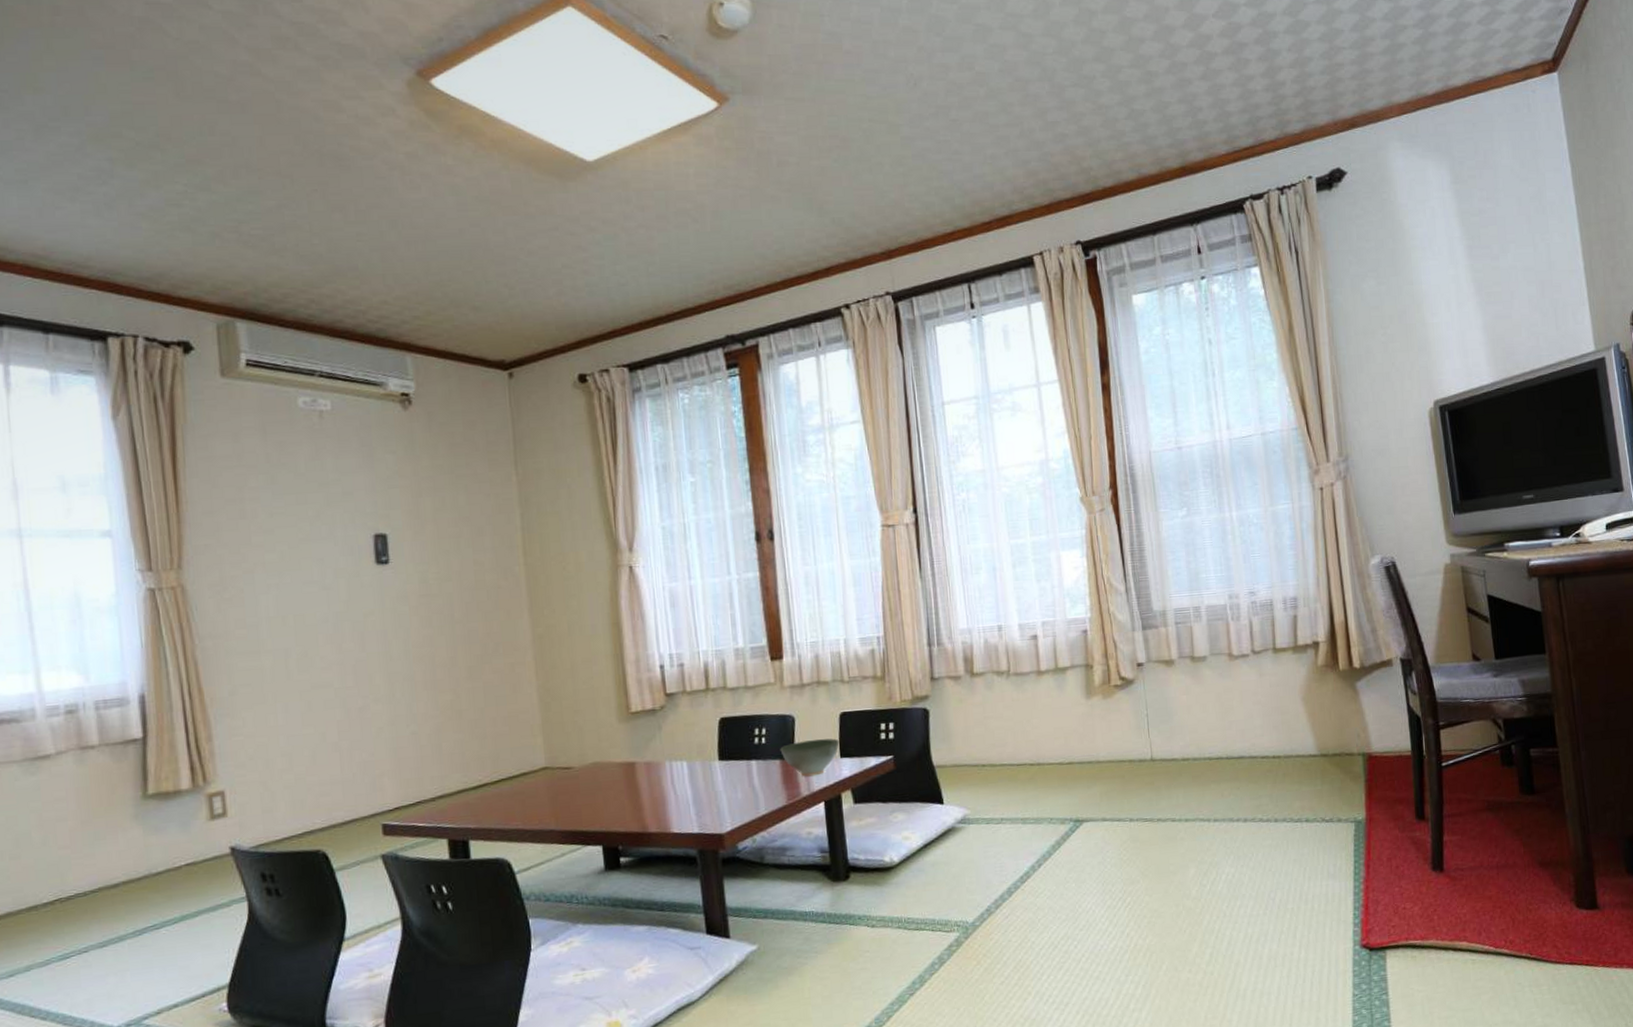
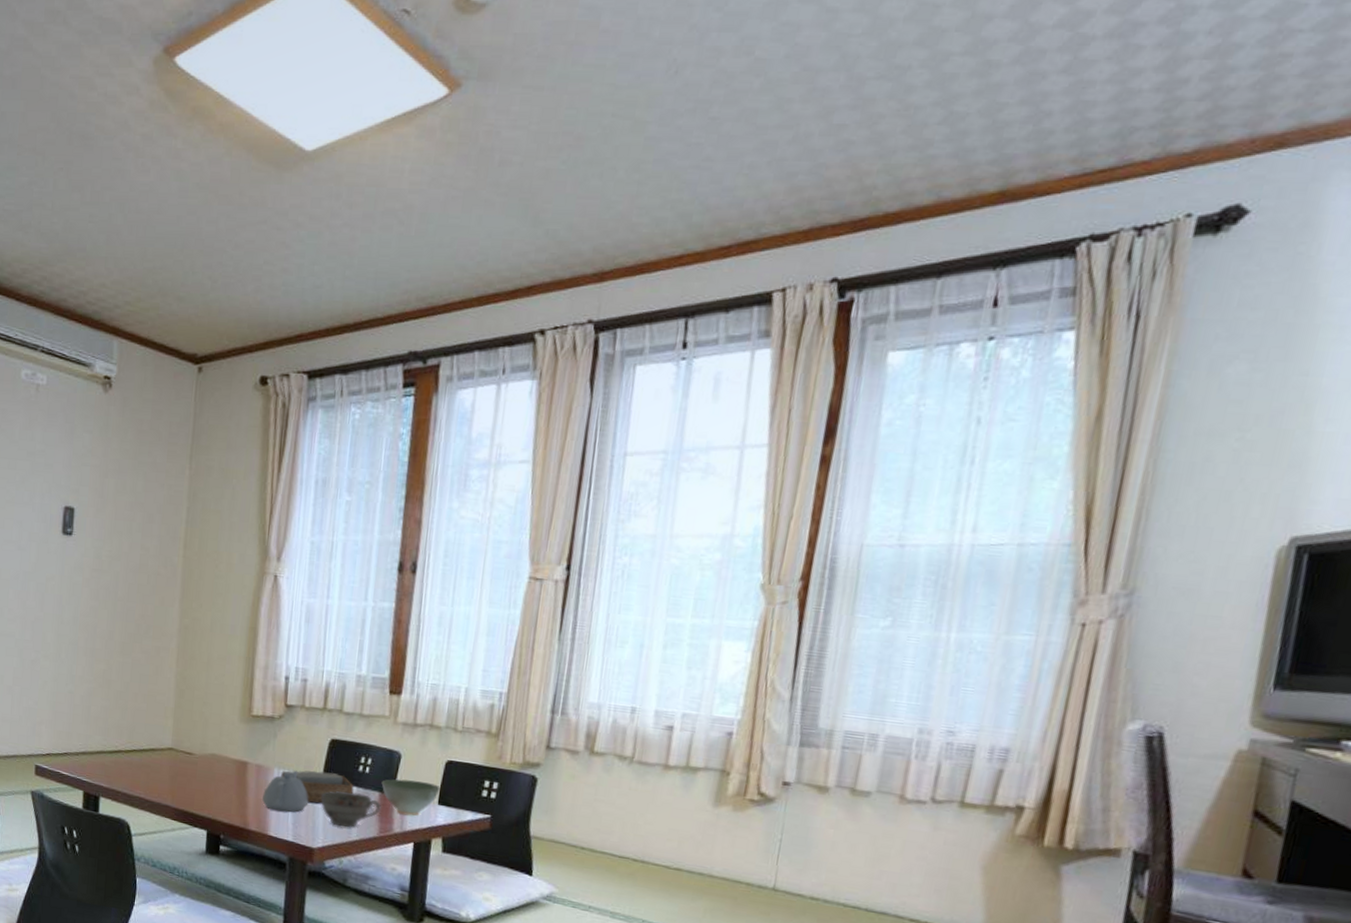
teapot: none [658,758,709,805] -> present [262,770,309,812]
napkin holder: none [673,752,754,788] -> present [281,770,354,803]
teacup: none [721,765,785,805] -> present [321,791,381,827]

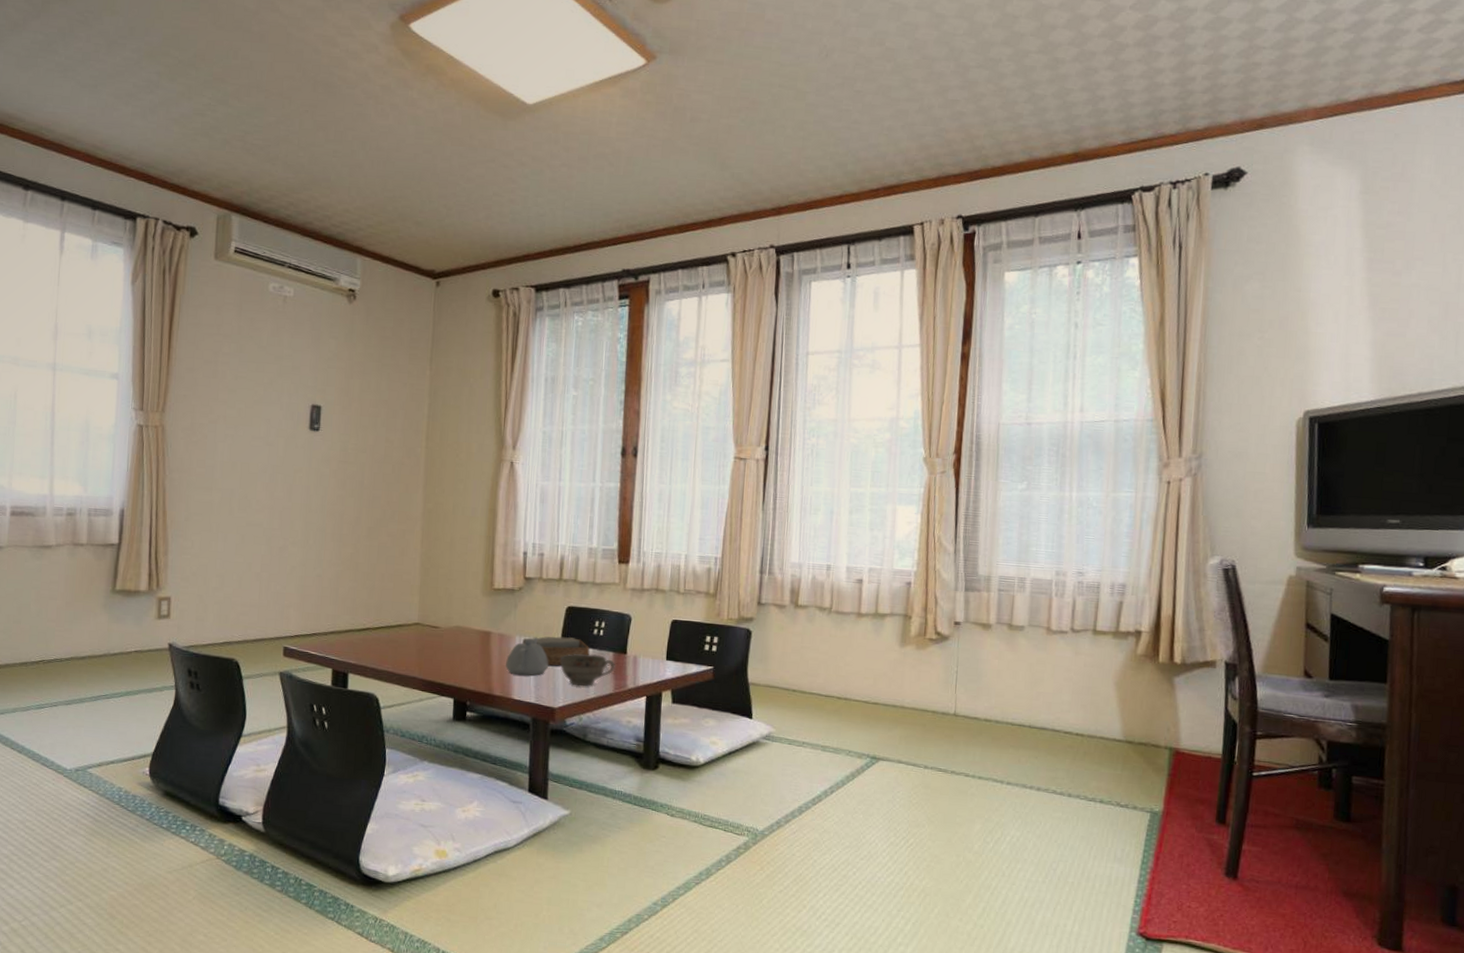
bowl: present [381,779,440,816] -> none [615,639,667,672]

